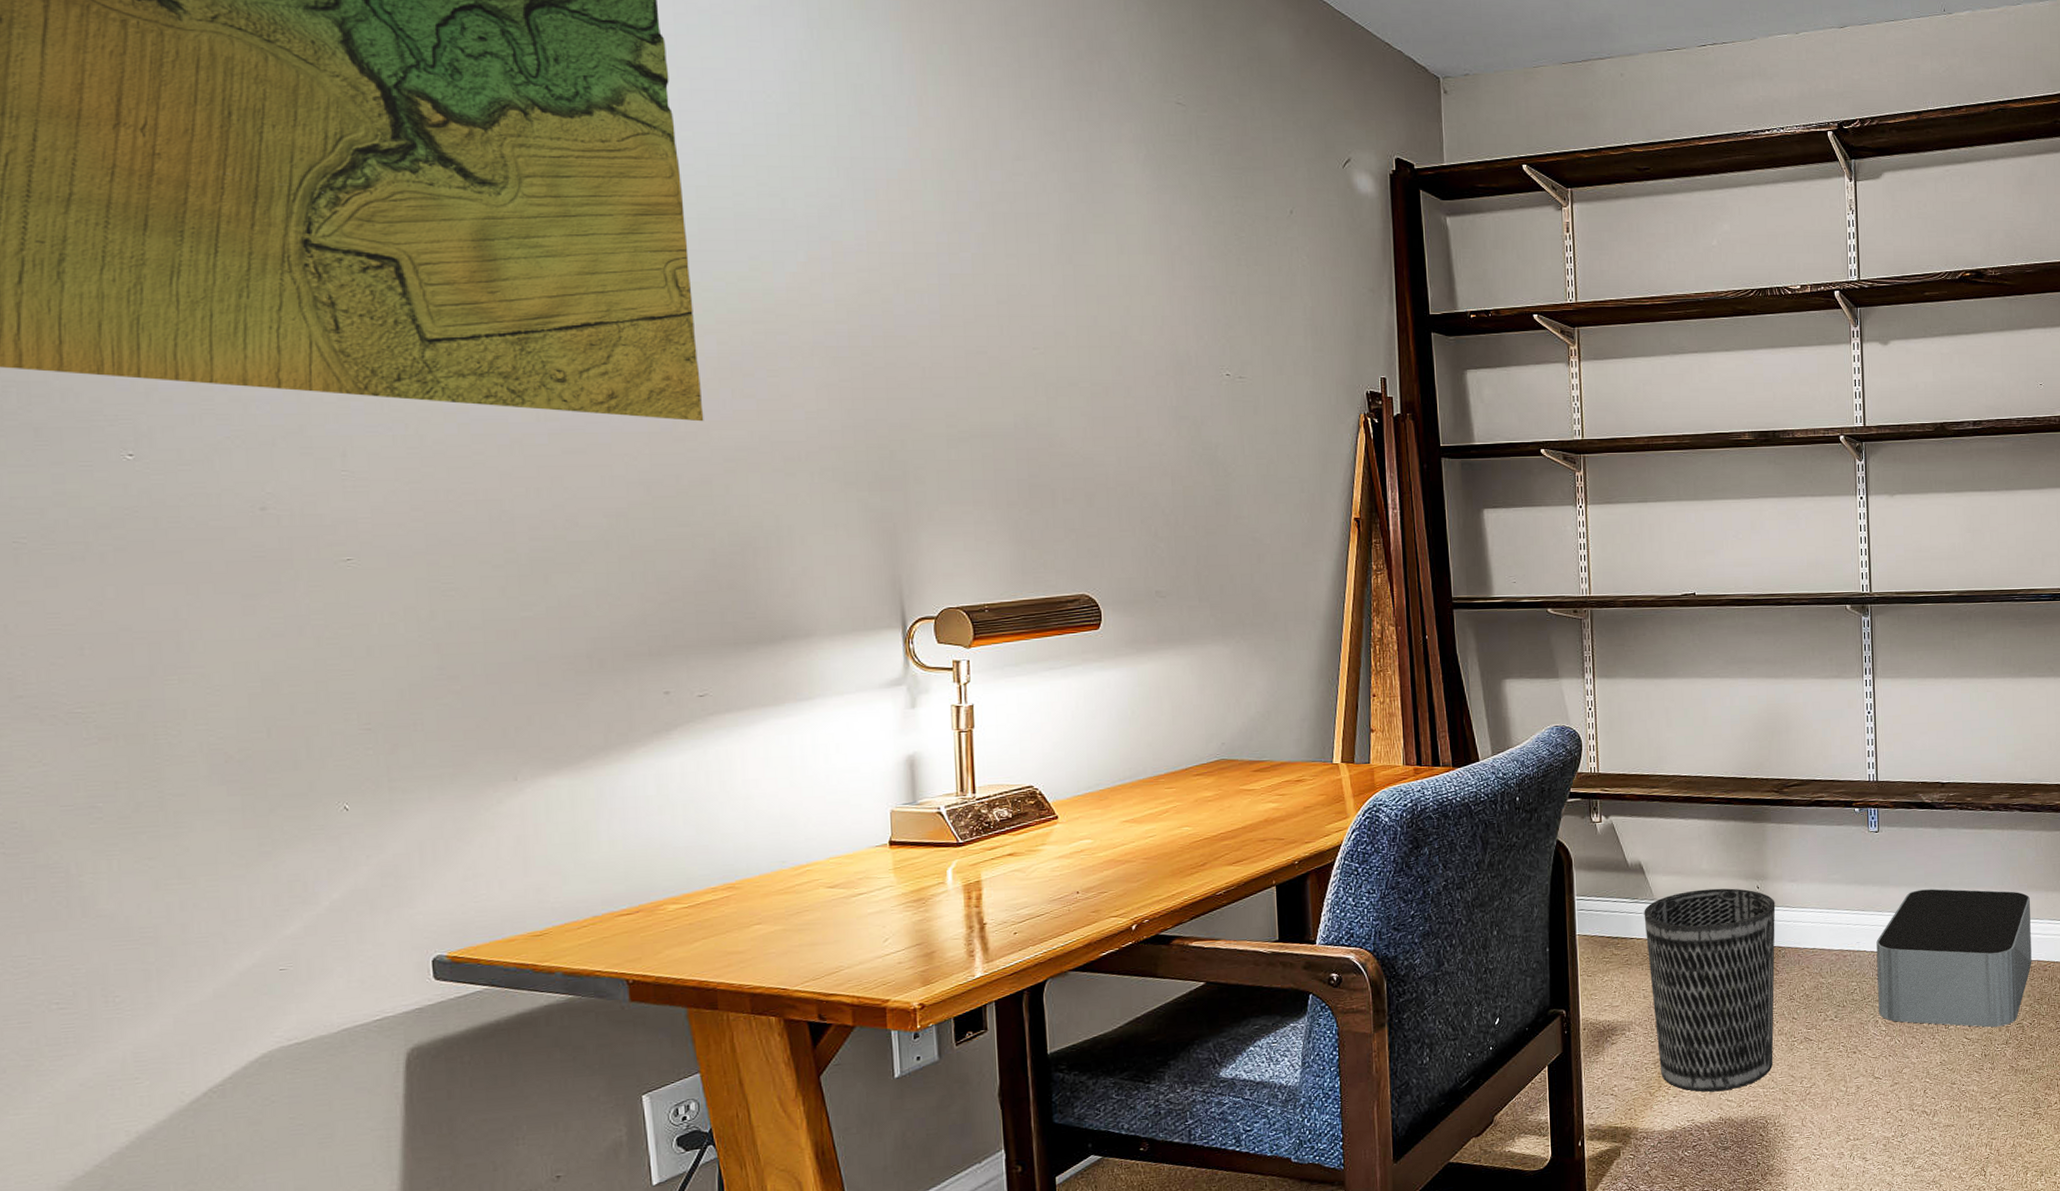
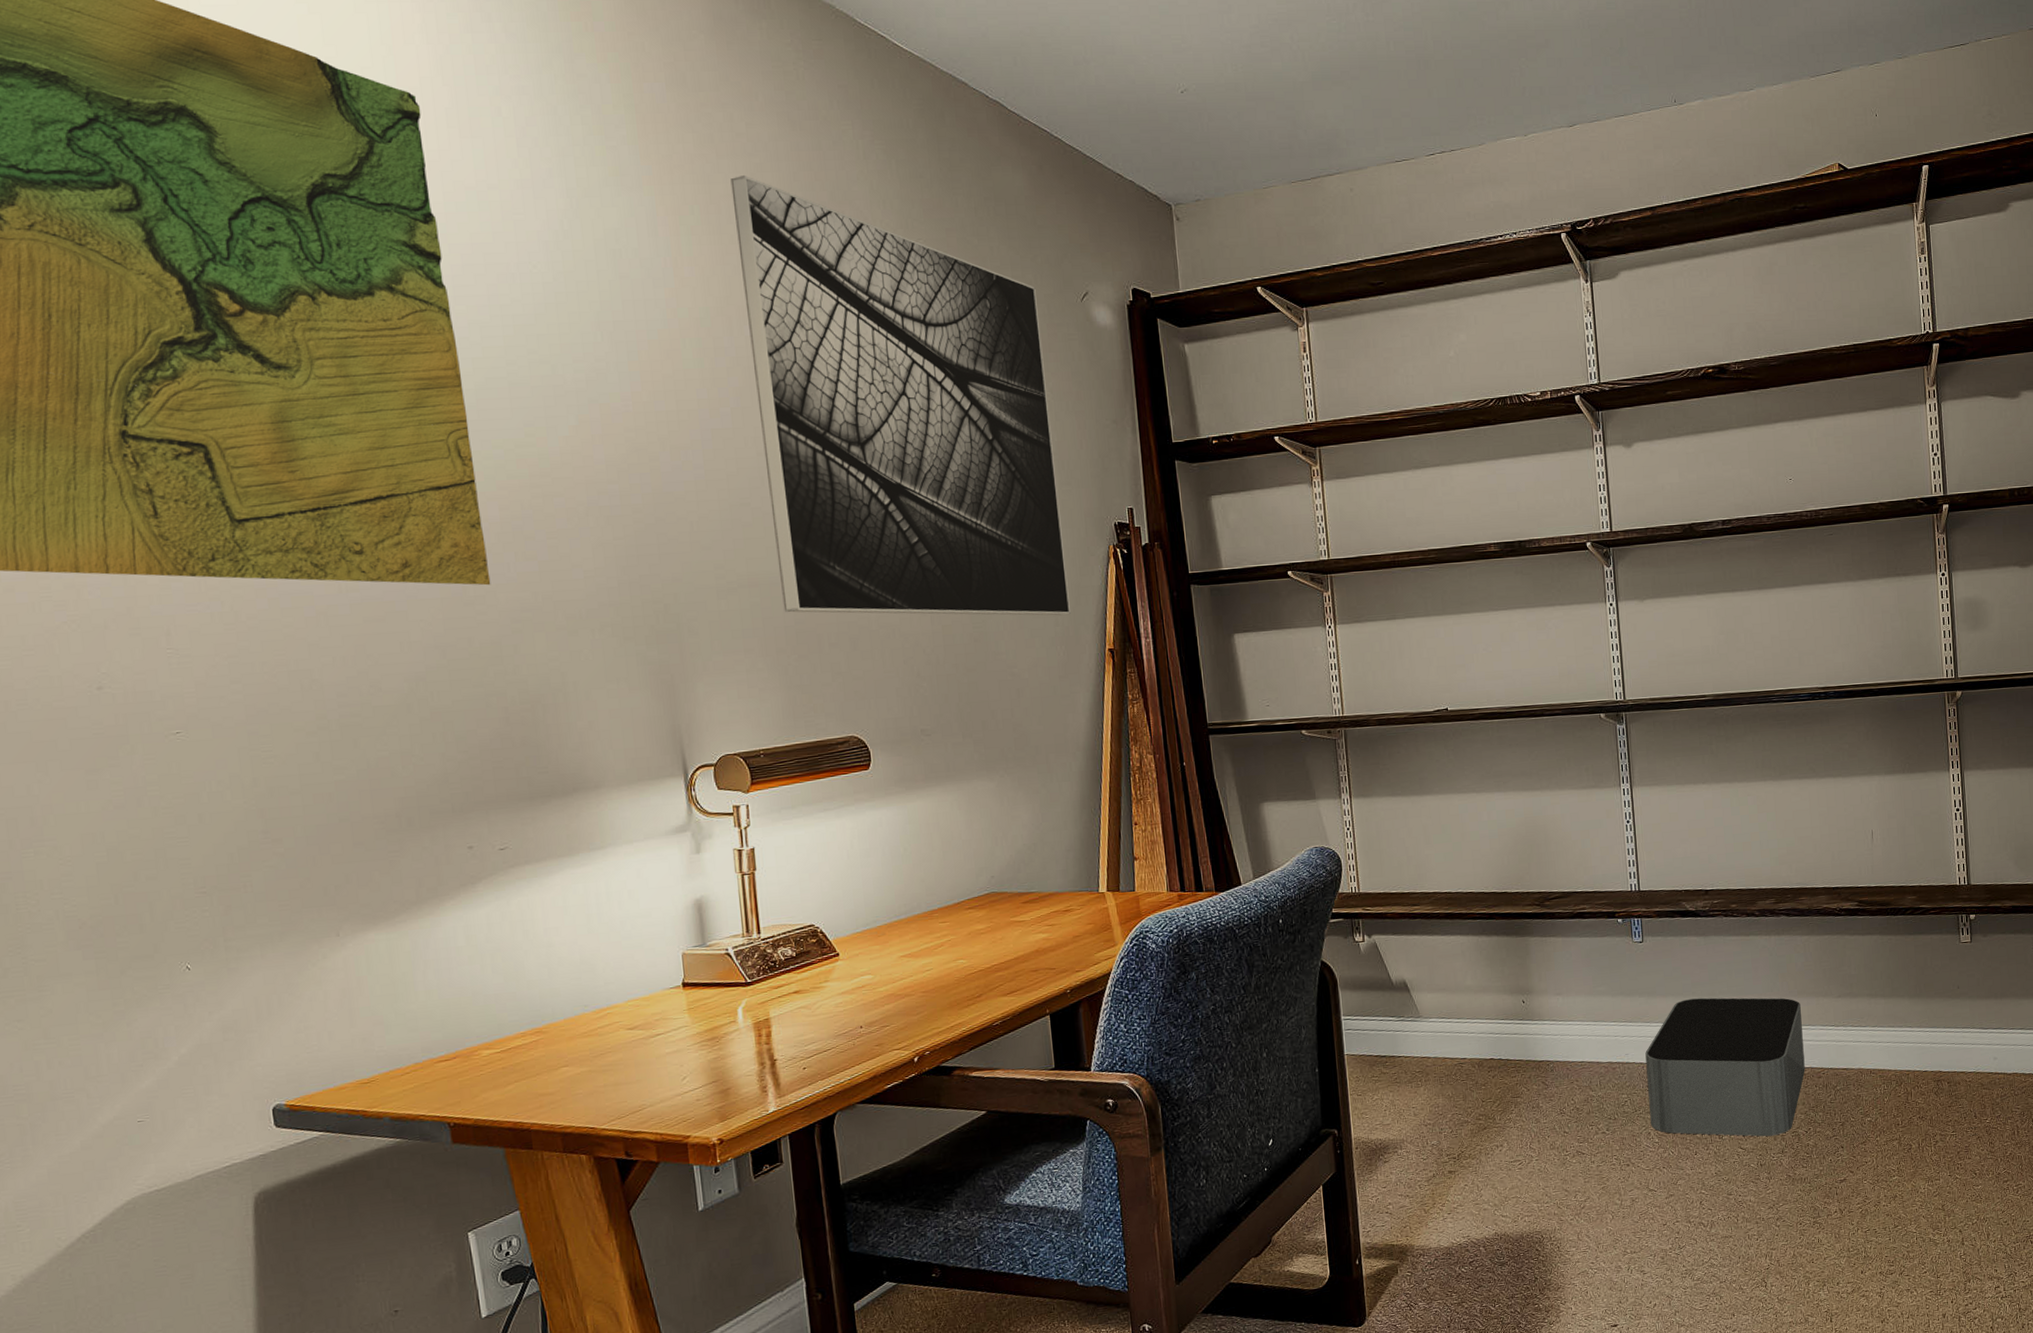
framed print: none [983,18,1317,482] -> present [730,176,1070,616]
wastebasket: present [1644,888,1776,1092] -> none [1410,1003,1546,1208]

